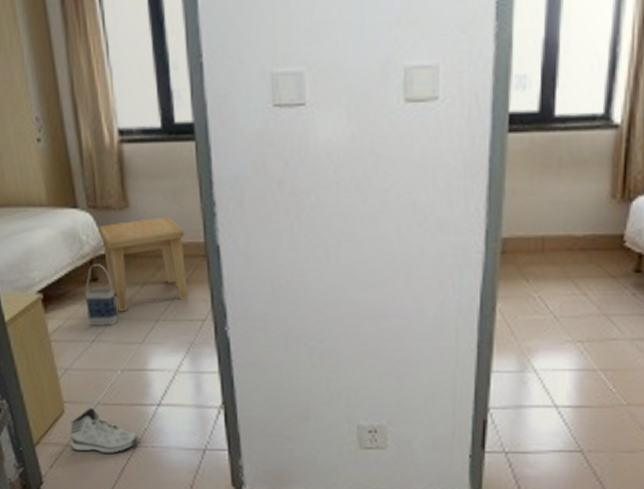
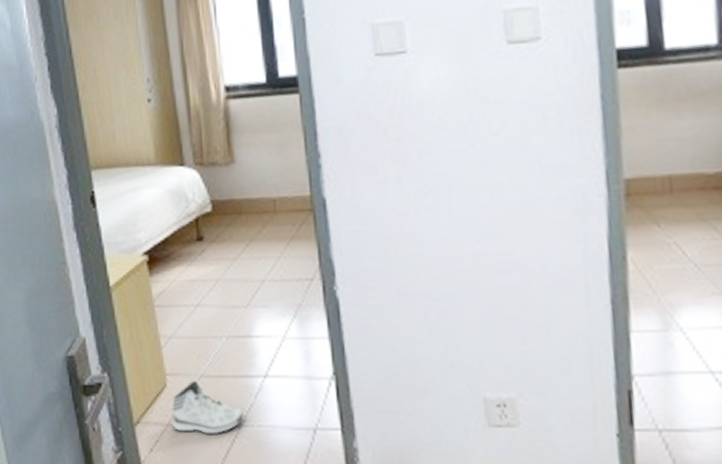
bag: present [85,264,119,326] -> none [190,222,224,289]
side table: present [98,216,188,312] -> none [204,170,295,273]

